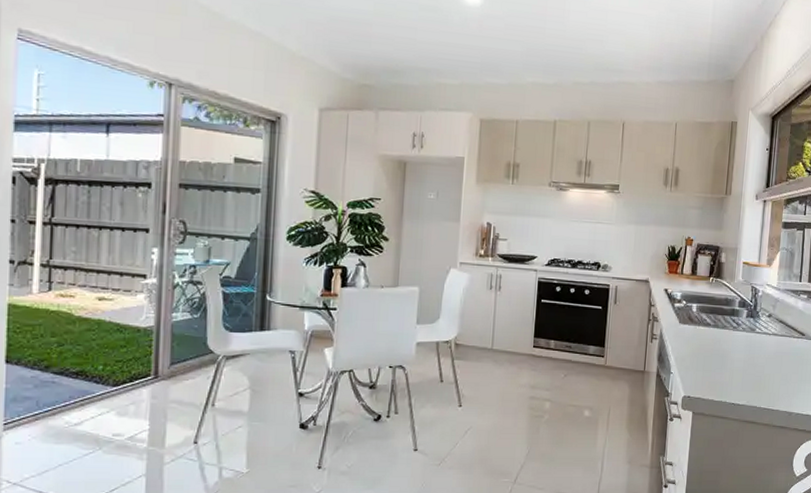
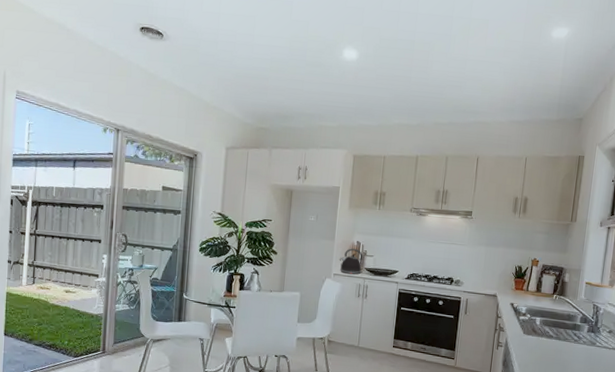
kettle: none [467,231,495,264] -> present [340,248,363,275]

